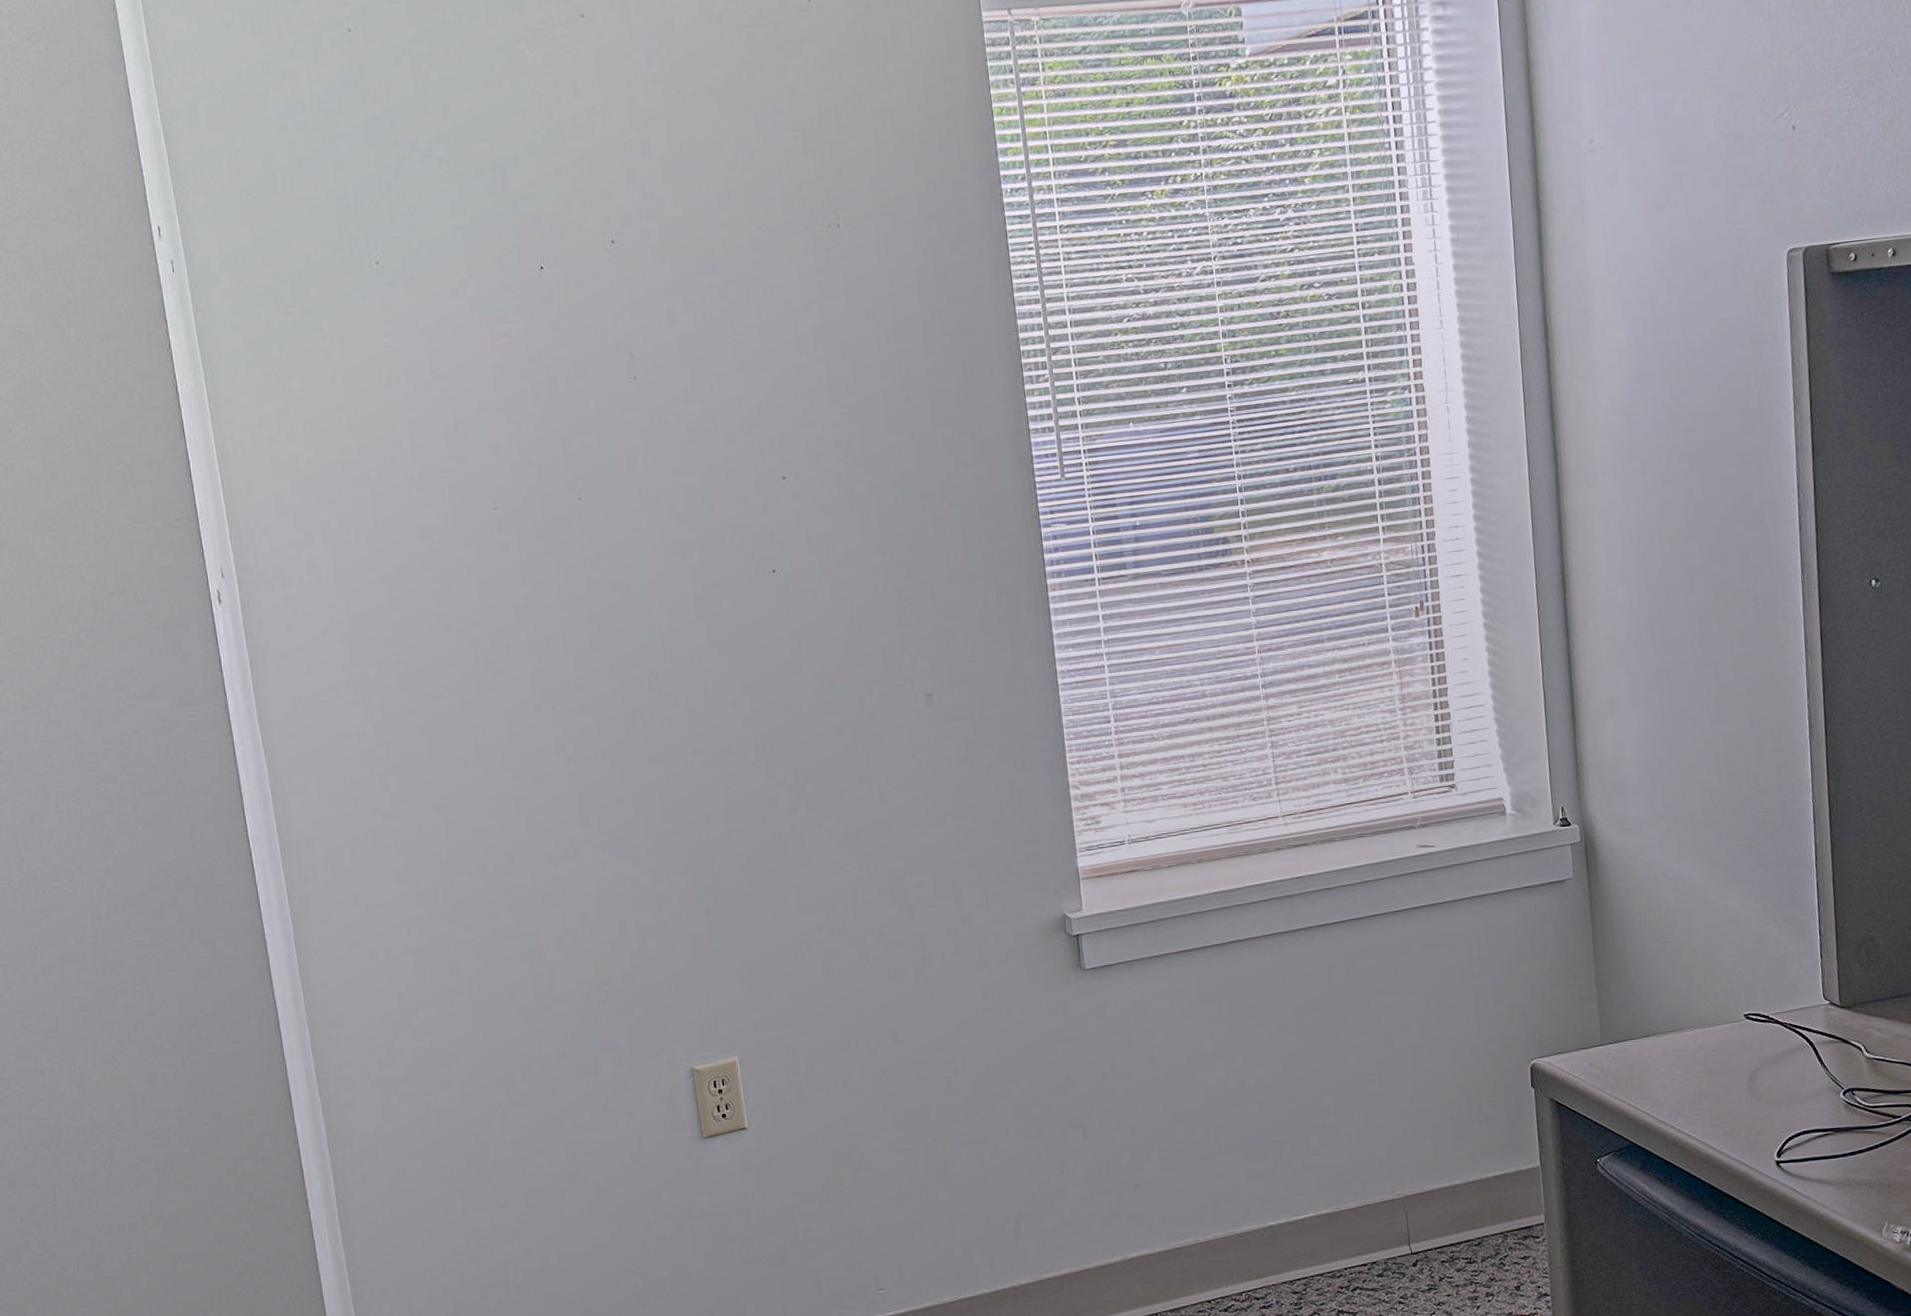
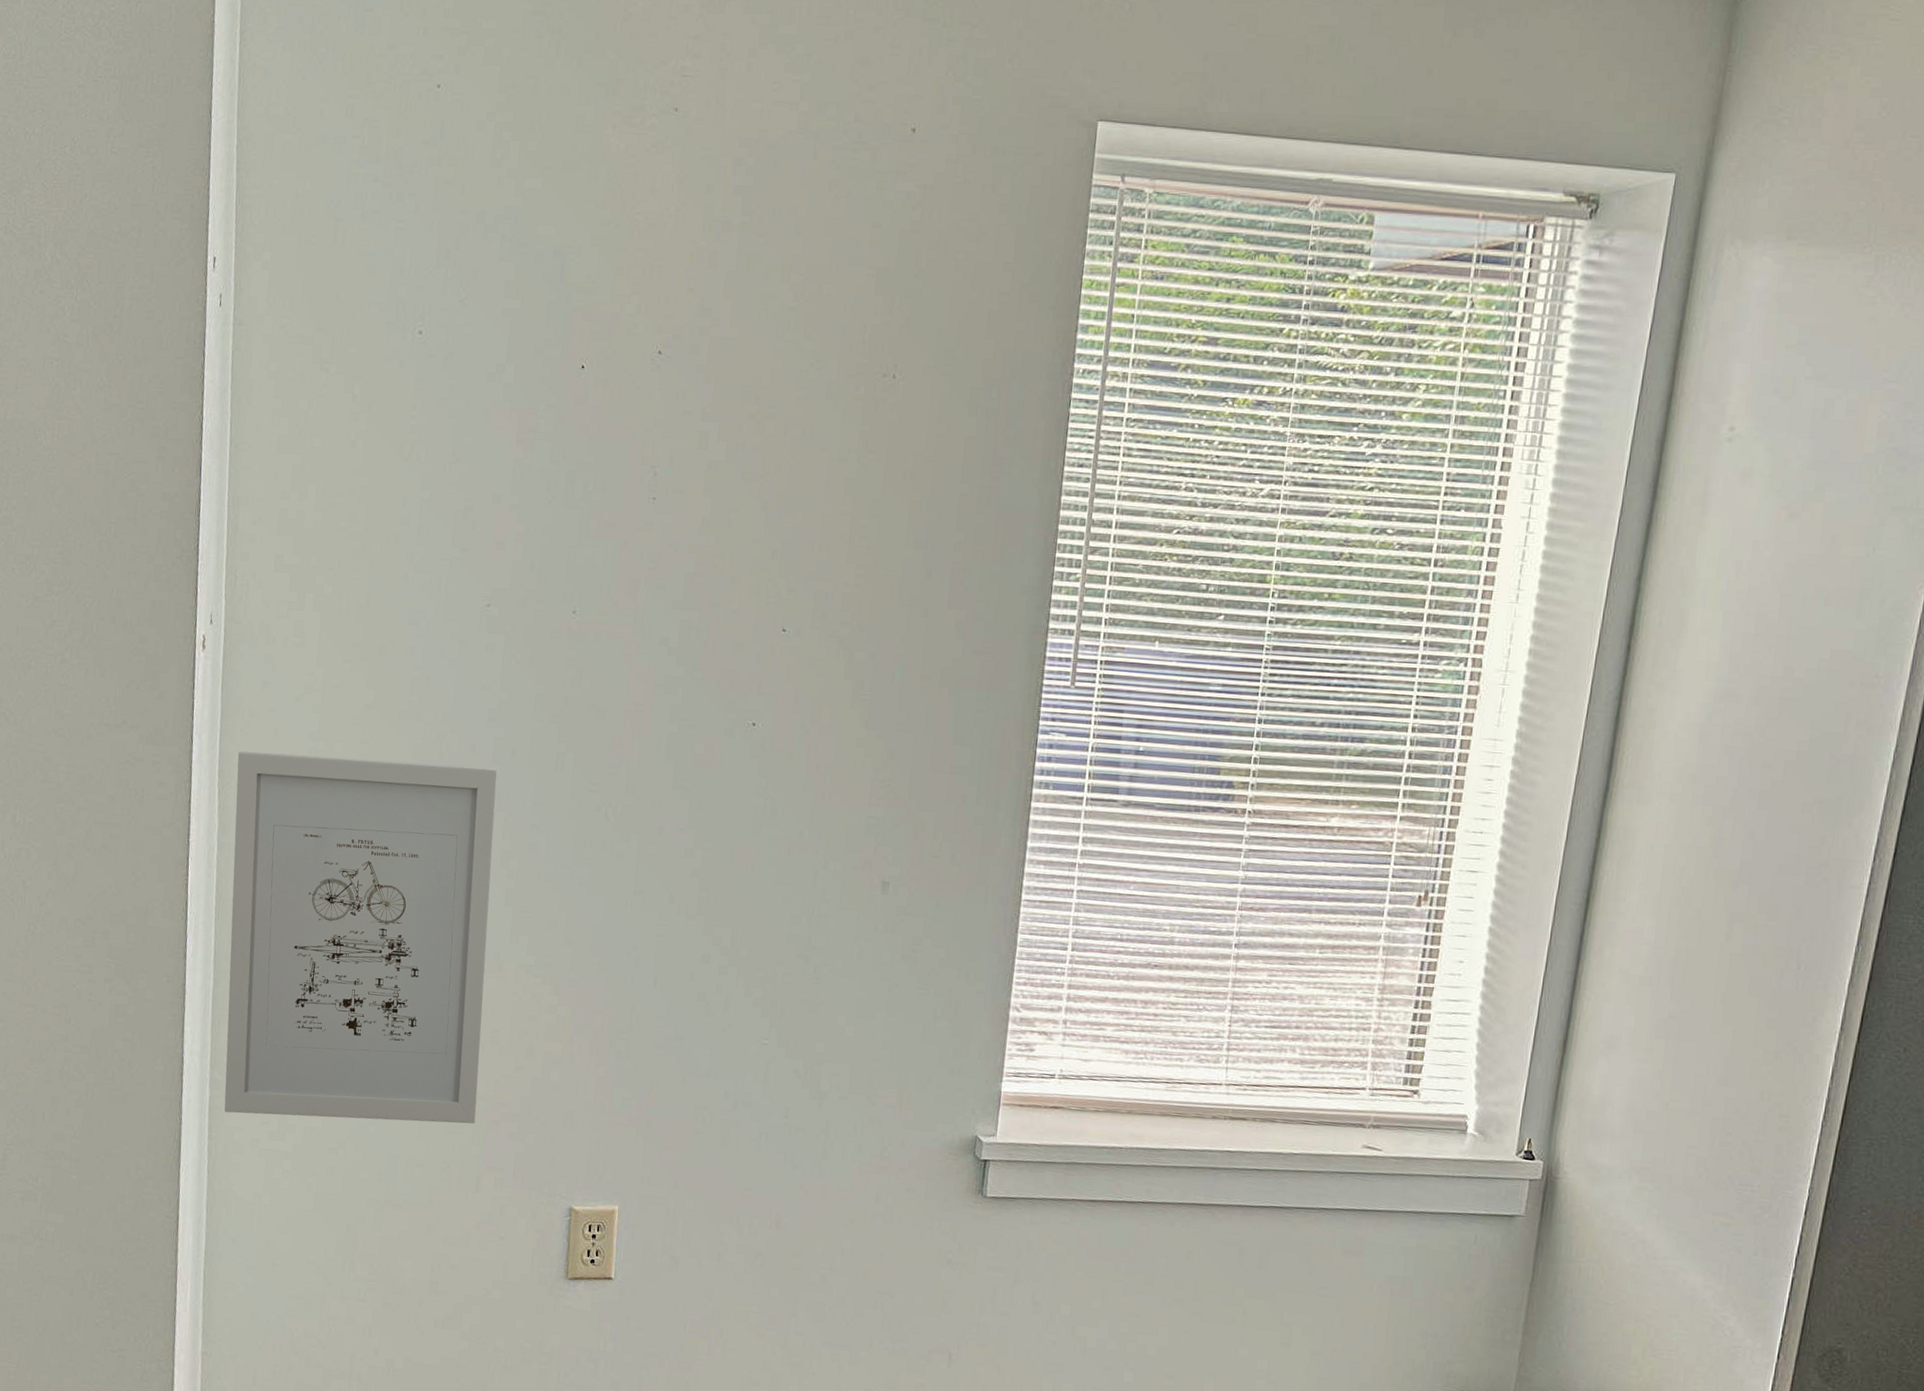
wall art: none [274,662,582,1052] -> present [224,751,497,1124]

